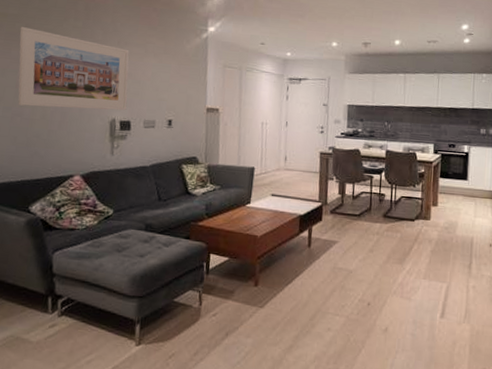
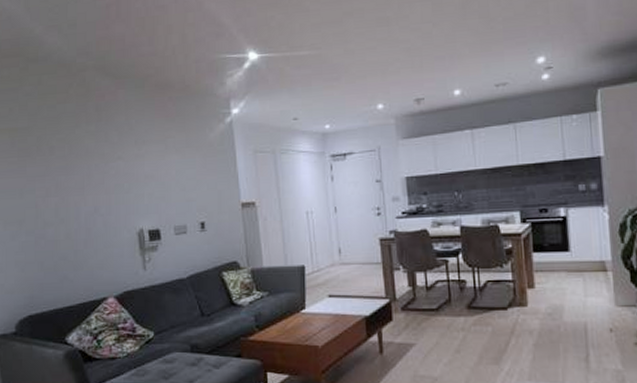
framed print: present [18,27,129,111] -> none [32,140,154,227]

